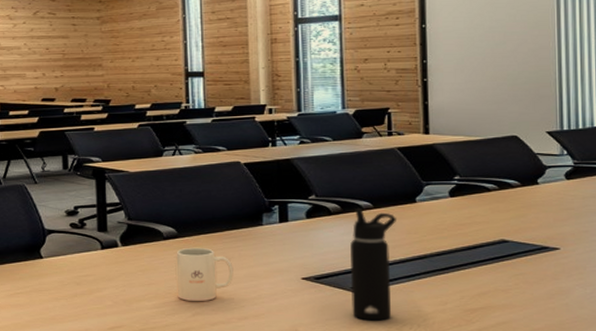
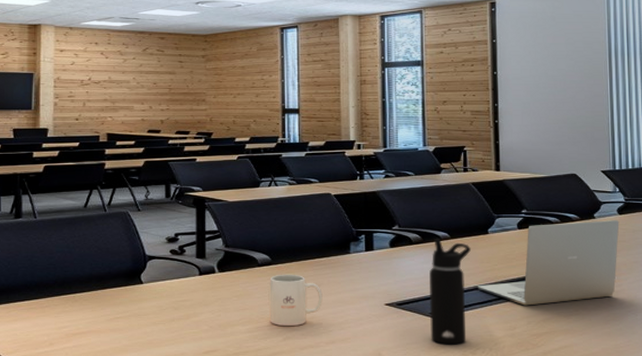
laptop: none [404,186,567,279] -> present [477,220,620,306]

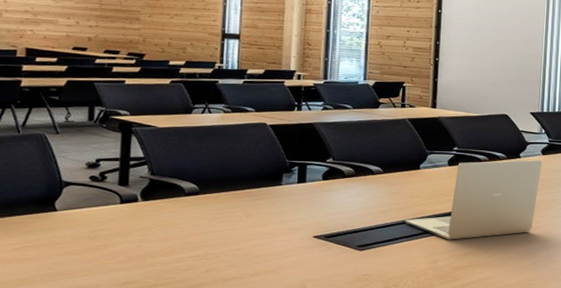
mug: present [268,274,323,327] -> none [193,204,251,258]
water bottle: present [429,238,471,345] -> none [356,172,402,277]

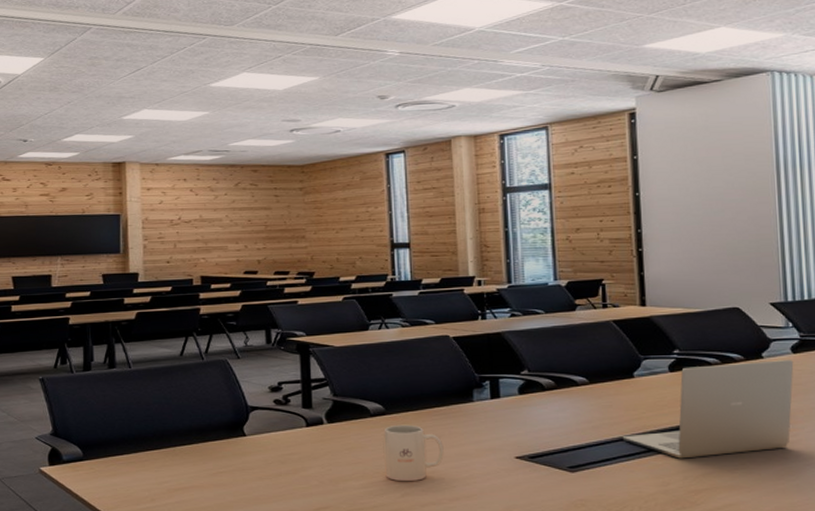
mug: none [193,204,251,258] -> present [383,424,444,482]

